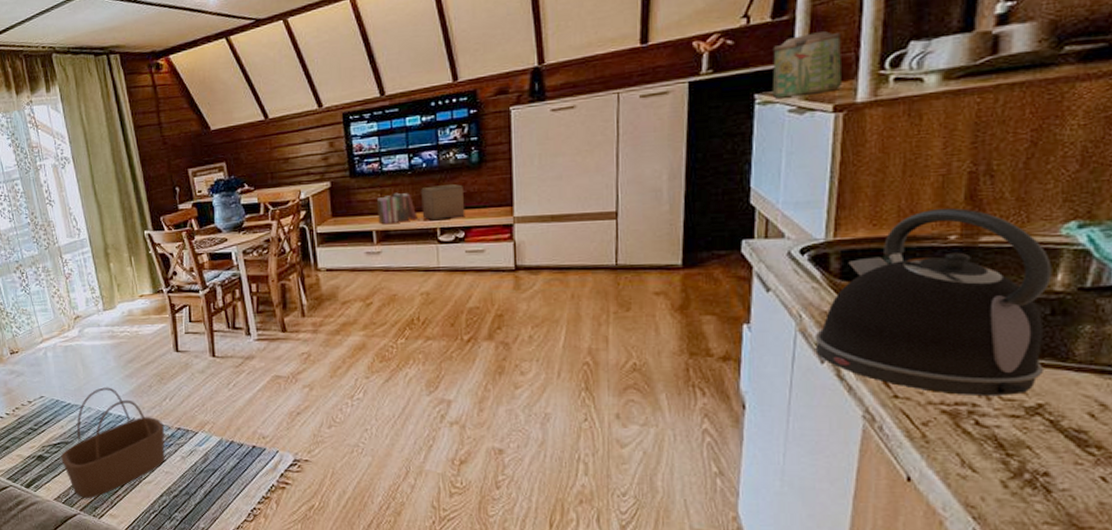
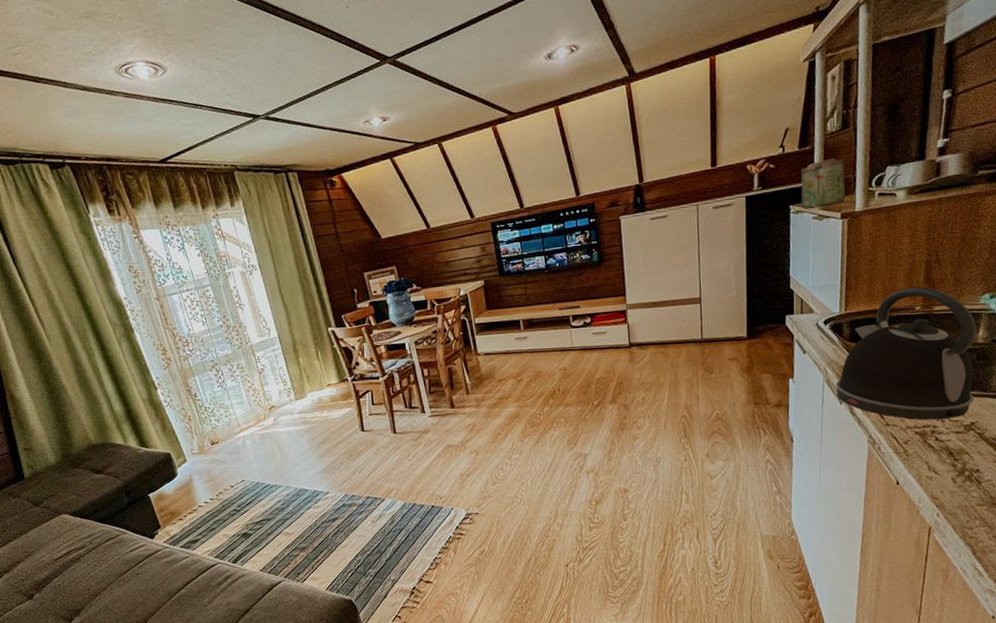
basket: present [61,387,165,498] -> none [264,467,358,566]
books: present [376,192,418,225] -> none [521,287,554,315]
decorative box: present [421,183,465,221] -> none [556,279,591,310]

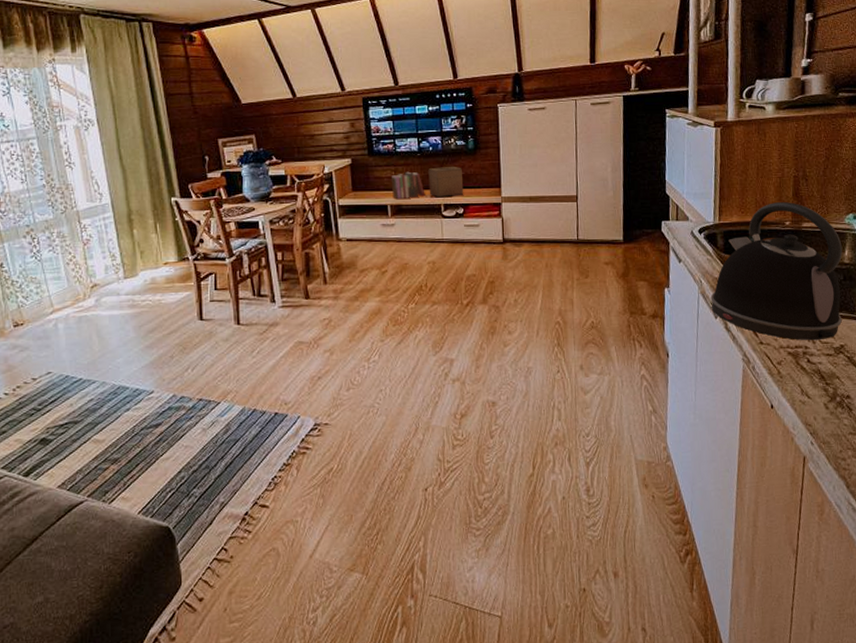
books: none [521,287,554,315] -> present [391,171,425,200]
decorative box: none [556,279,591,310] -> present [428,166,464,198]
canister: present [800,157,845,210] -> none [676,66,718,115]

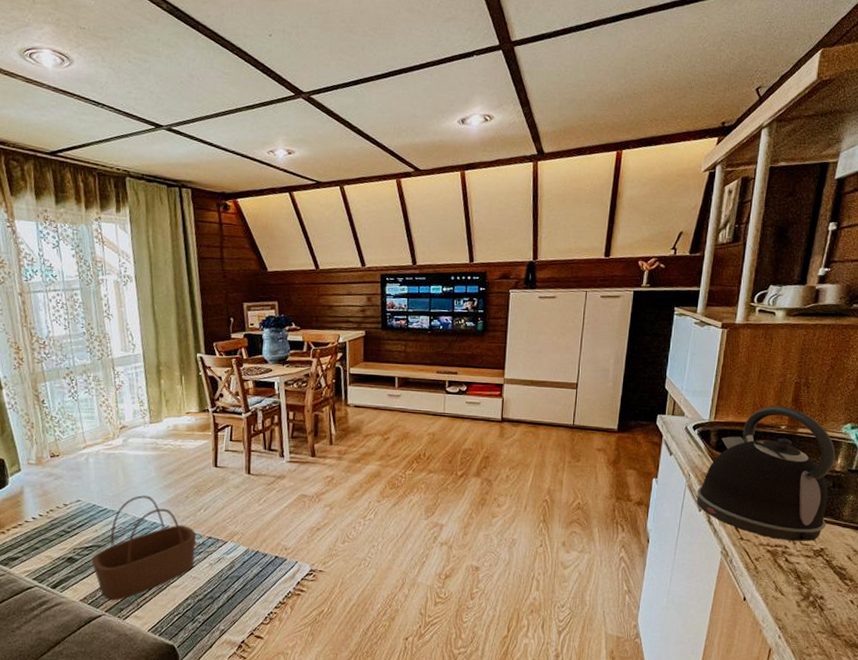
basket: none [68,359,185,482] -> present [91,495,196,600]
books: present [391,171,425,200] -> none [400,347,432,373]
decorative box: present [428,166,464,198] -> none [435,345,469,375]

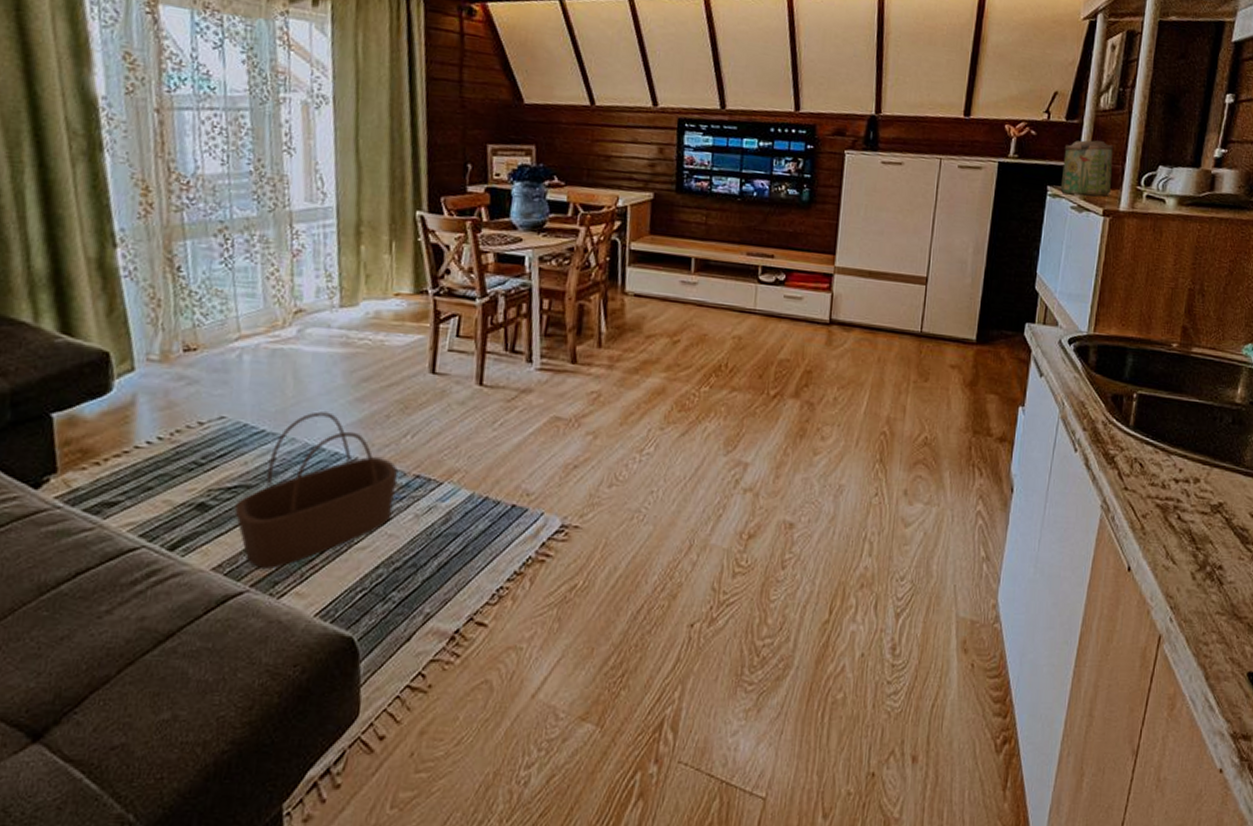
canister: none [685,268,730,314] -> present [1060,140,1113,197]
kettle: present [697,405,836,541] -> none [1072,317,1235,493]

